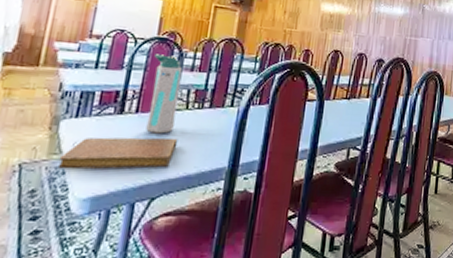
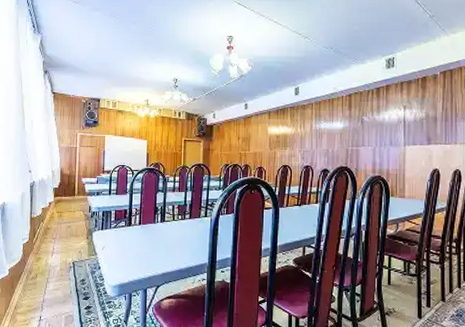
notebook: present [57,137,178,170] -> none [95,242,170,266]
water bottle: present [146,54,183,134] -> none [147,181,167,239]

